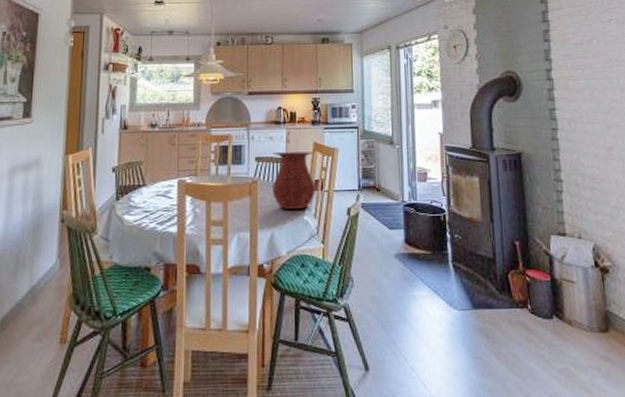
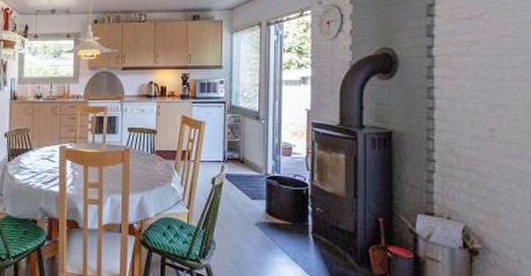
vase: present [273,152,316,209] -> none [143,124,183,176]

